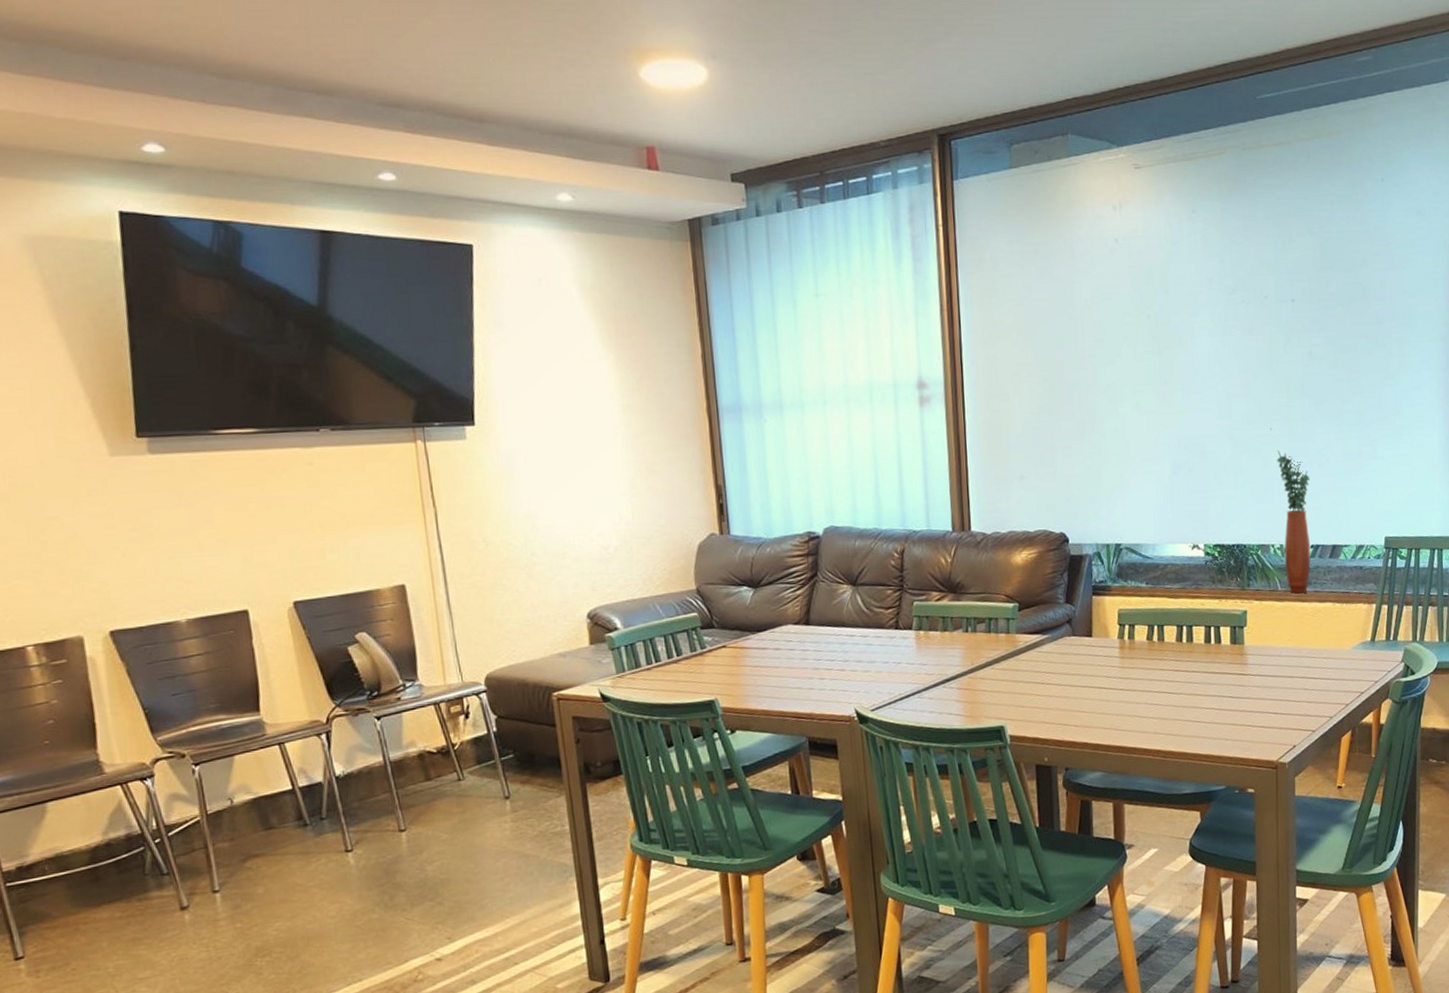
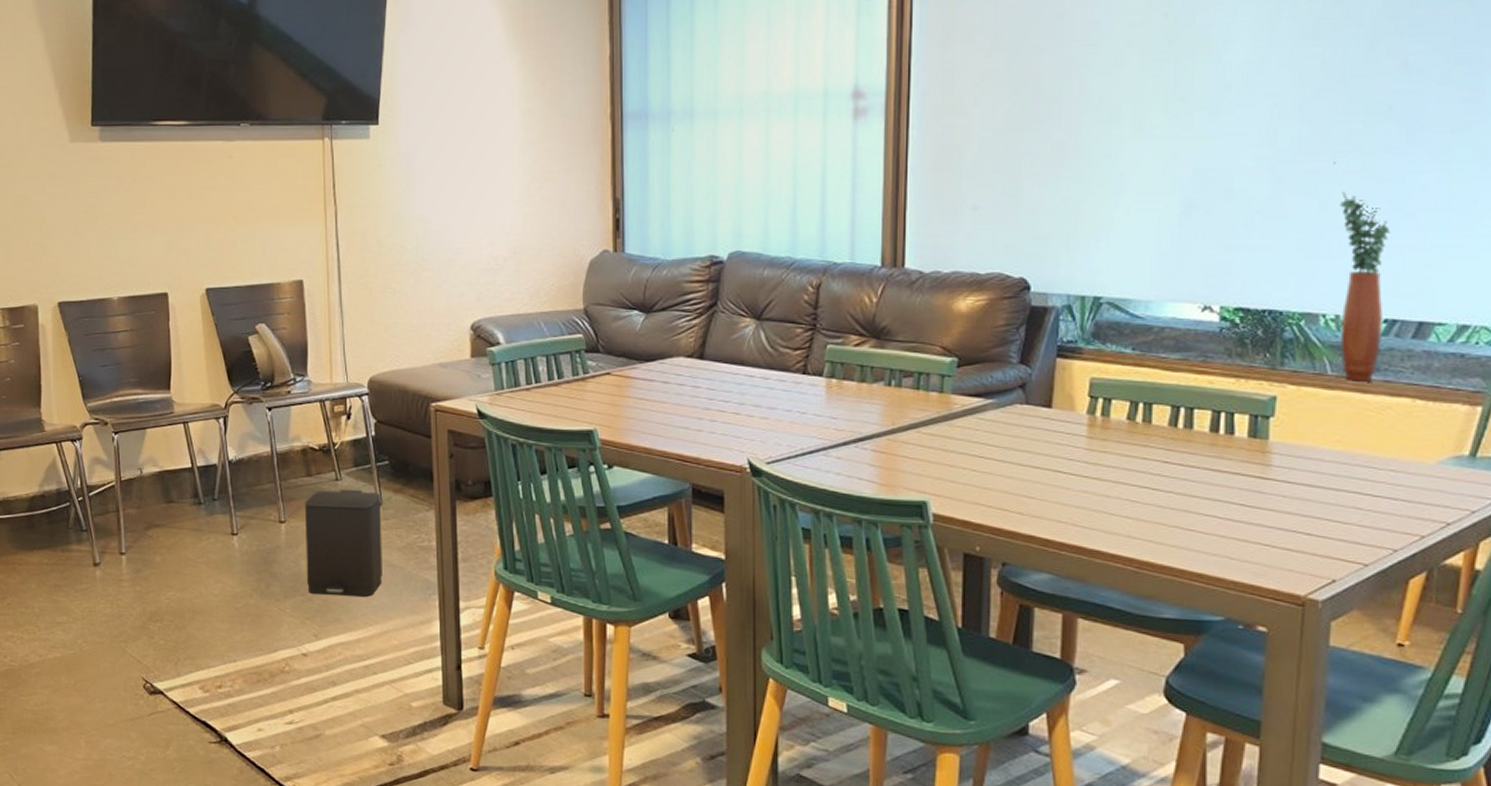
pedal bin: none [425,786,517,897] -> present [304,489,382,597]

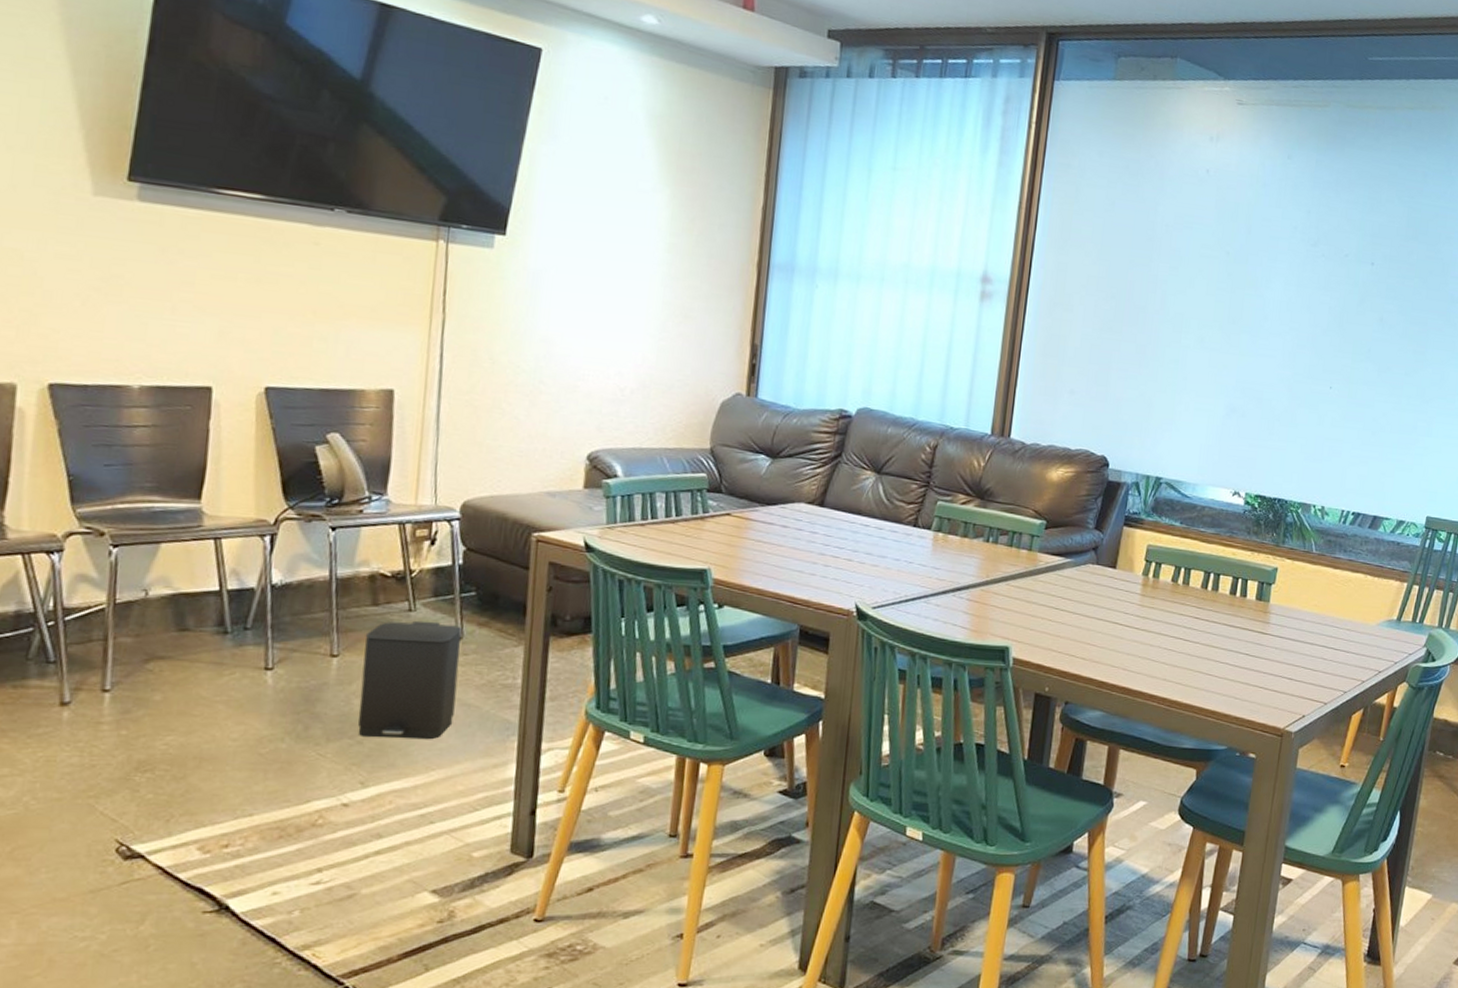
vase: present [1339,192,1391,383] -> none [1323,411,1362,561]

